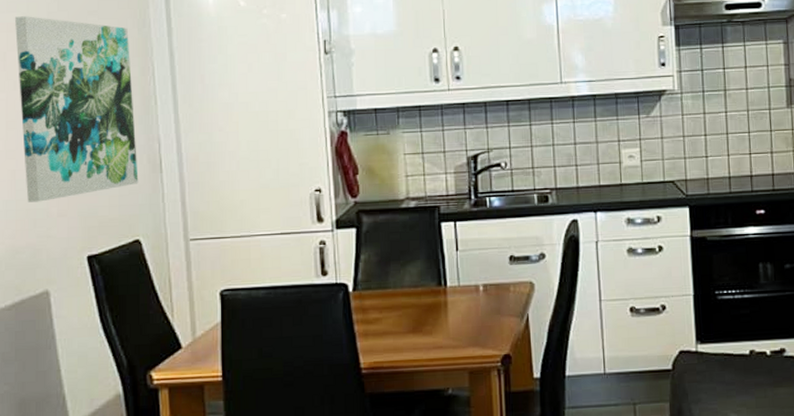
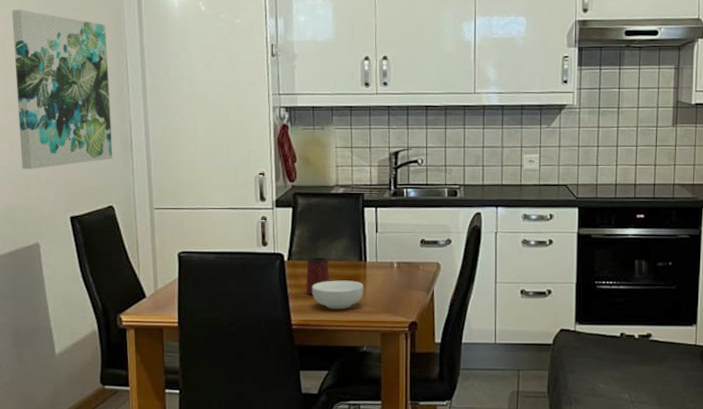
mug: none [376,284,404,331] -> present [306,257,330,295]
cereal bowl: none [384,310,446,346] -> present [312,280,364,309]

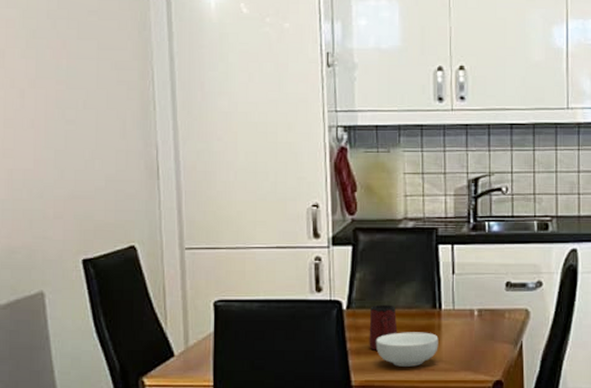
wall art: present [12,10,113,169] -> none [14,13,135,203]

